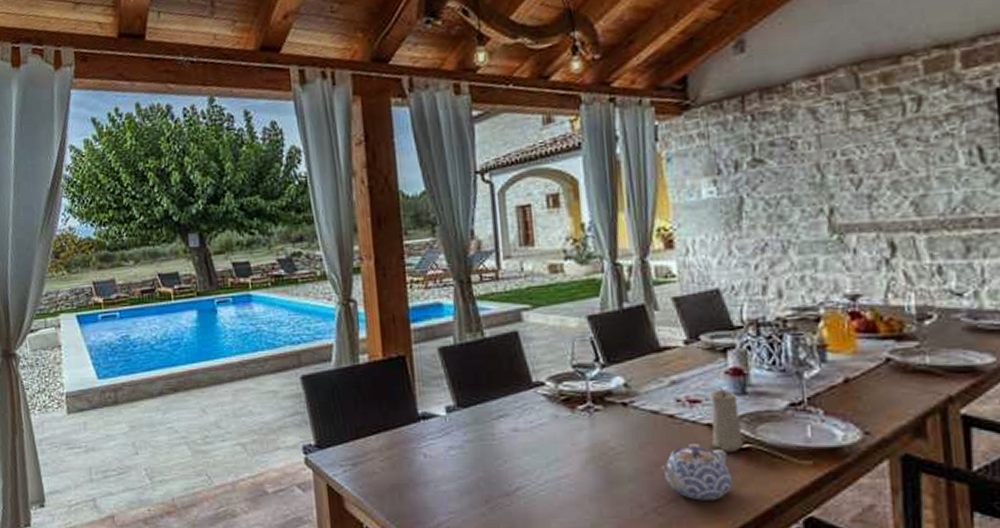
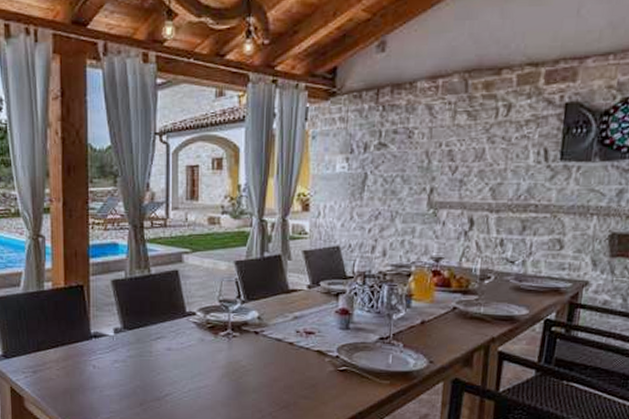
teapot: present [661,444,733,501] -> none [279,365,331,408]
candle: present [710,386,743,451] -> none [319,322,342,372]

